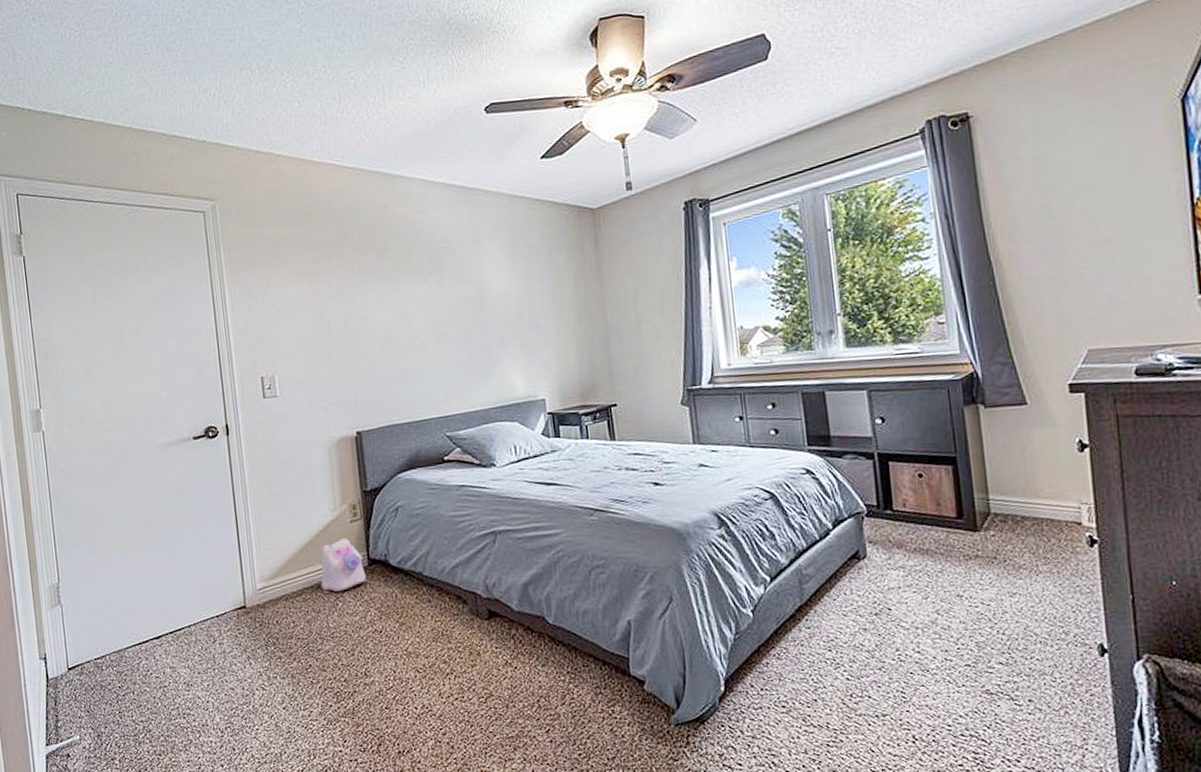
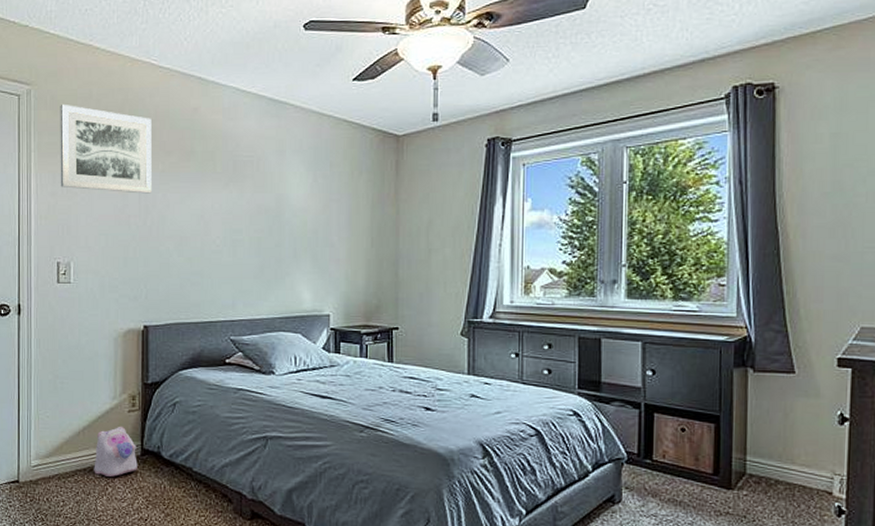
wall art: none [247,215,349,300] -> present [60,103,152,194]

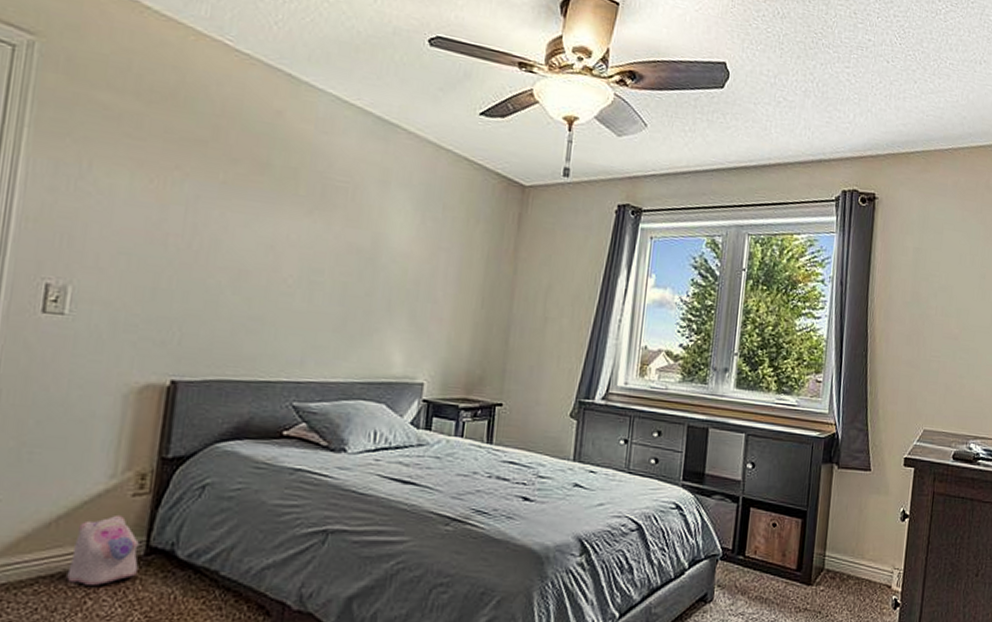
wall art: present [60,103,152,194] -> none [65,69,216,209]

